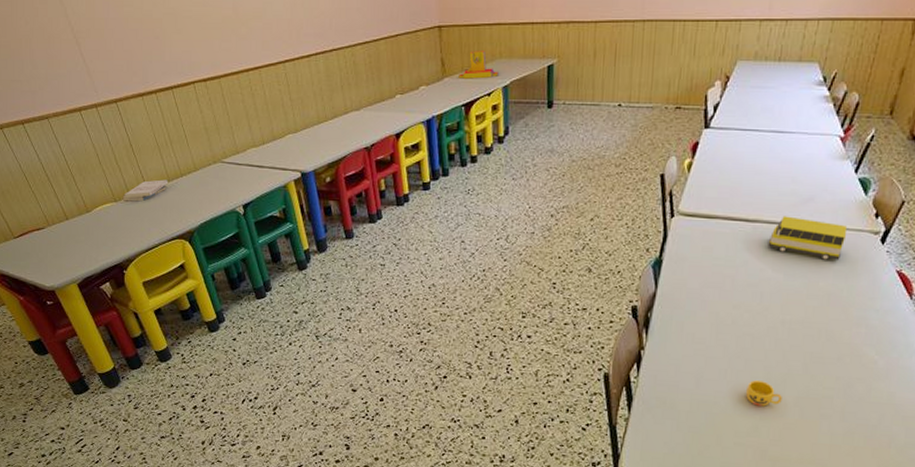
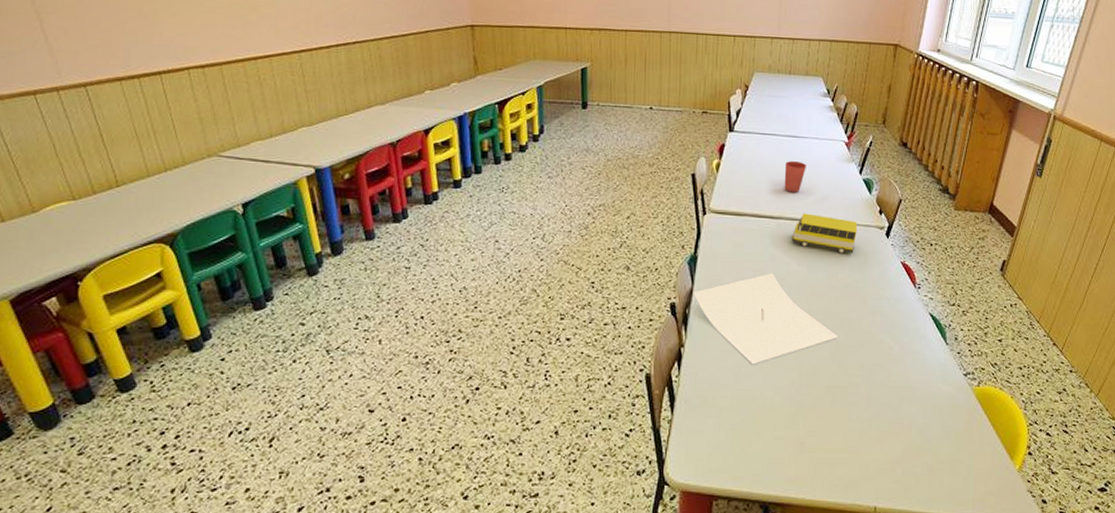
books: present [123,179,169,201] -> none [85,174,148,200]
toy block set: present [458,51,499,79] -> none [492,51,533,78]
paper sheet: none [655,279,814,371] -> present [692,273,838,365]
cup: present [745,380,782,407] -> none [781,372,814,398]
cup: none [763,159,791,194] -> present [784,161,806,192]

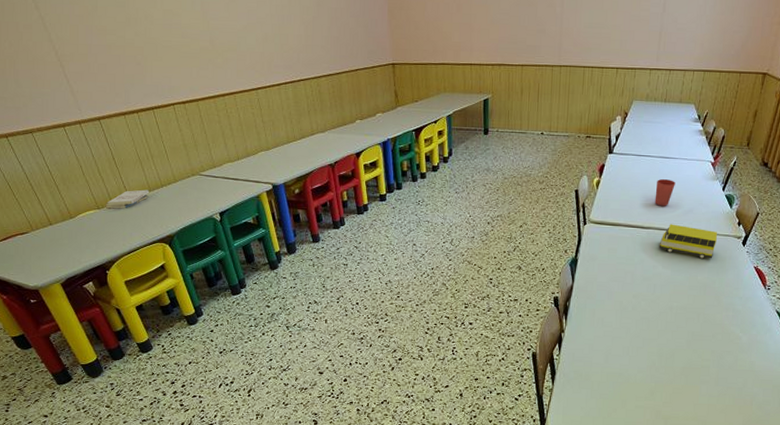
books: none [85,174,148,200] -> present [106,189,150,209]
paper sheet: present [692,273,838,365] -> none [573,274,695,348]

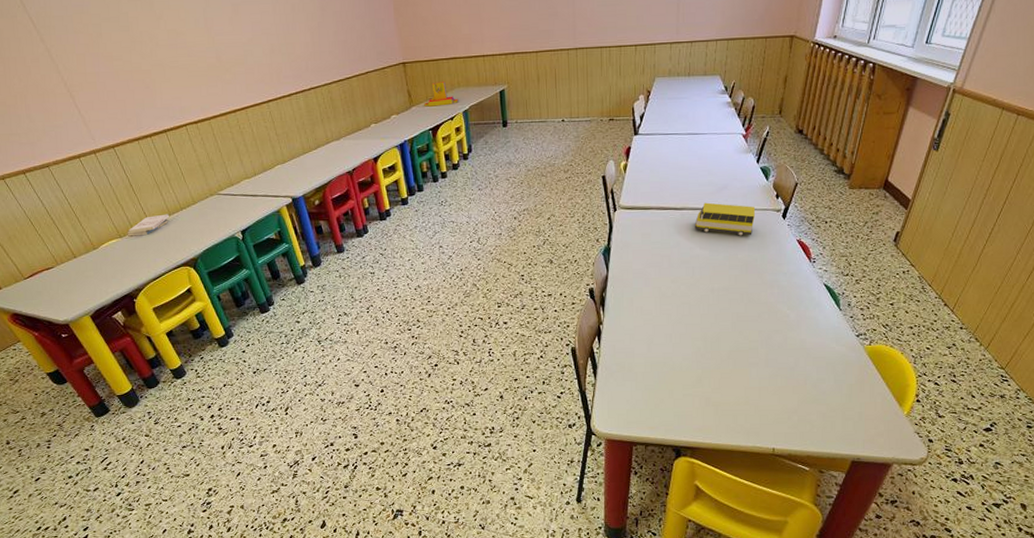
toy block set: none [409,85,443,109] -> present [424,82,459,107]
cup: present [654,179,675,206] -> none [686,156,706,185]

